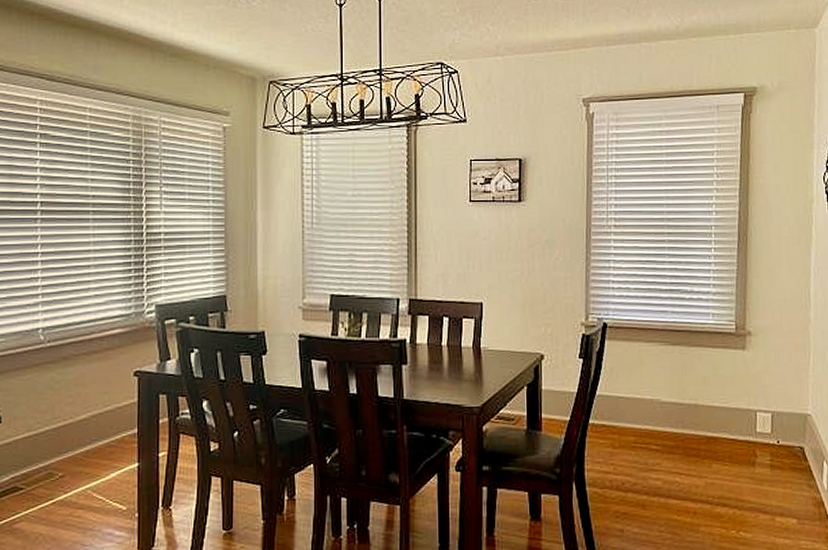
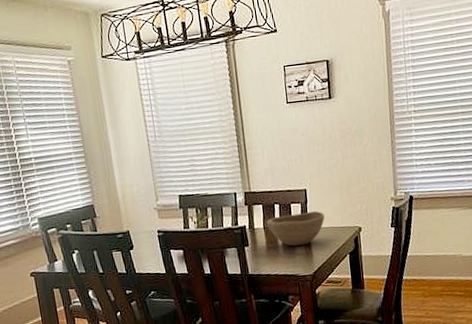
bowl: none [431,329,502,370] -> present [266,210,325,246]

